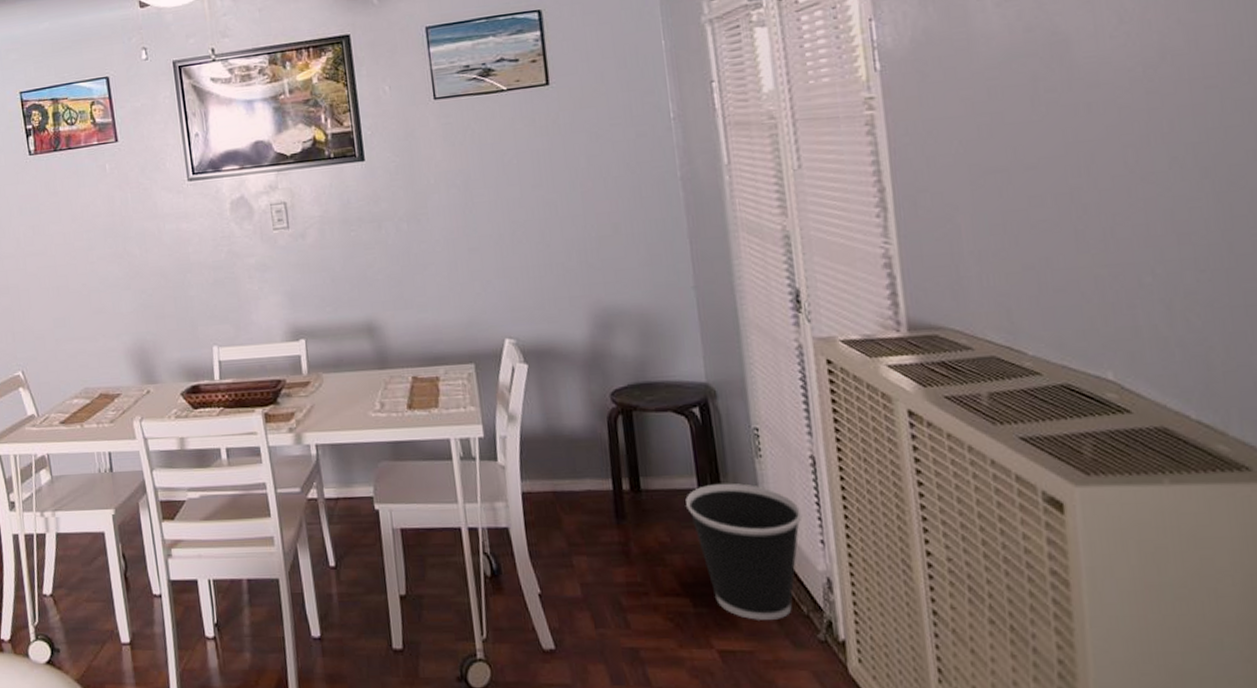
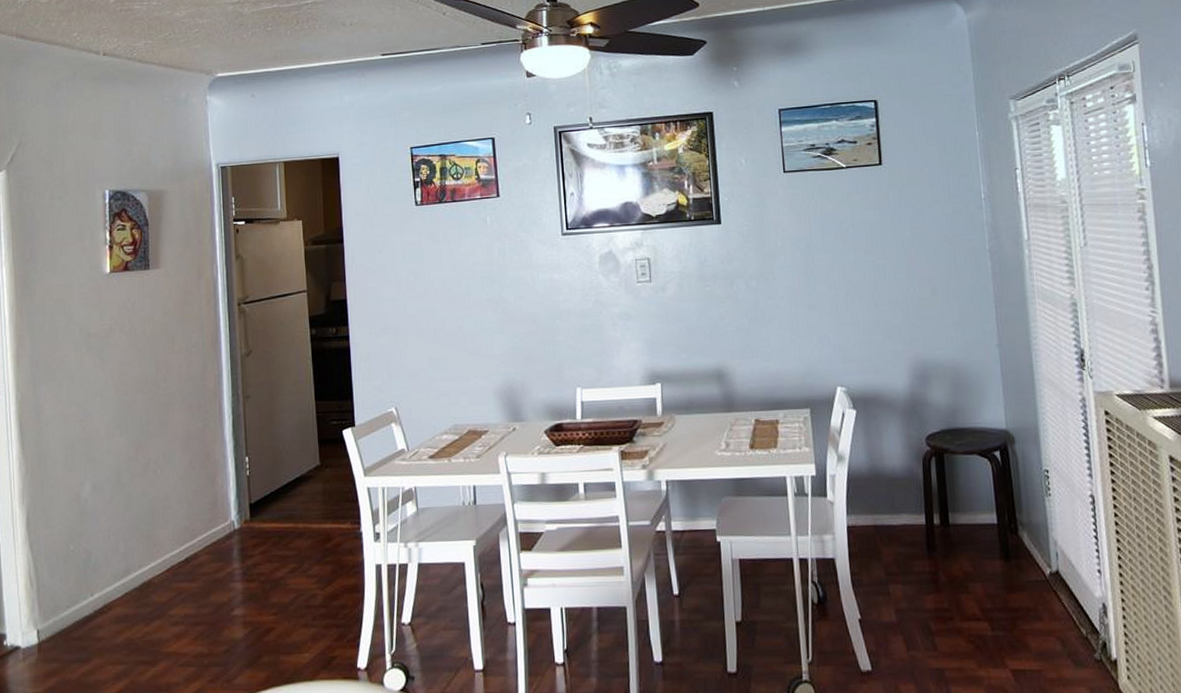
wastebasket: present [685,483,802,620] -> none [987,518,1083,642]

